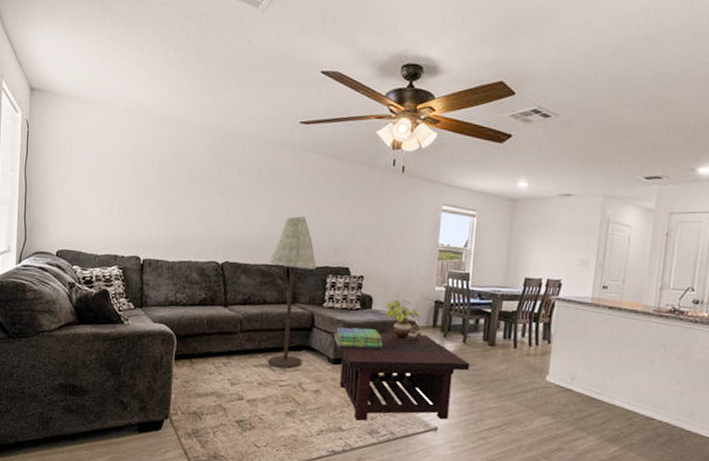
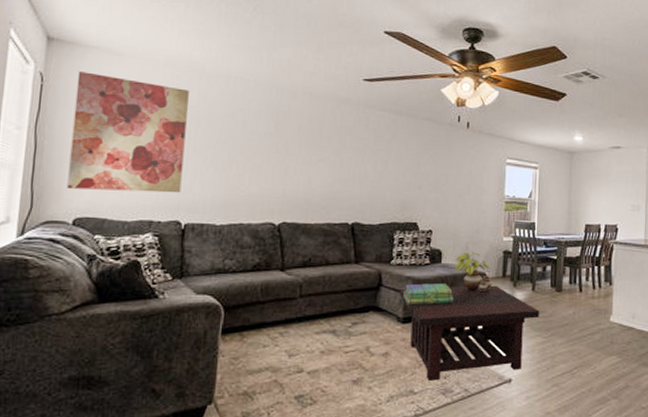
wall art: none [51,118,144,231] -> present [67,71,189,193]
floor lamp: present [268,216,317,369] -> none [330,172,384,333]

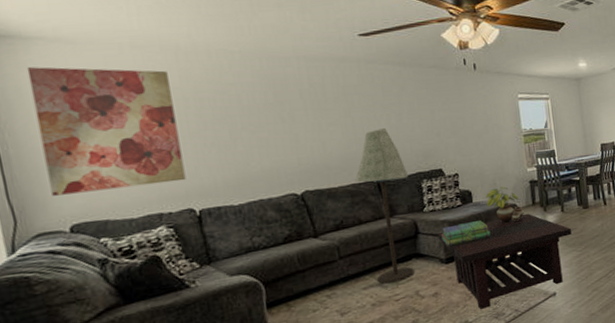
floor lamp: none [330,172,384,333] -> present [354,127,415,284]

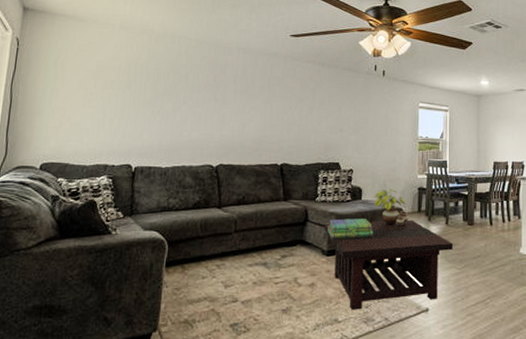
wall art: present [26,67,186,196] -> none [36,36,140,140]
floor lamp: present [354,127,415,284] -> none [262,117,309,265]

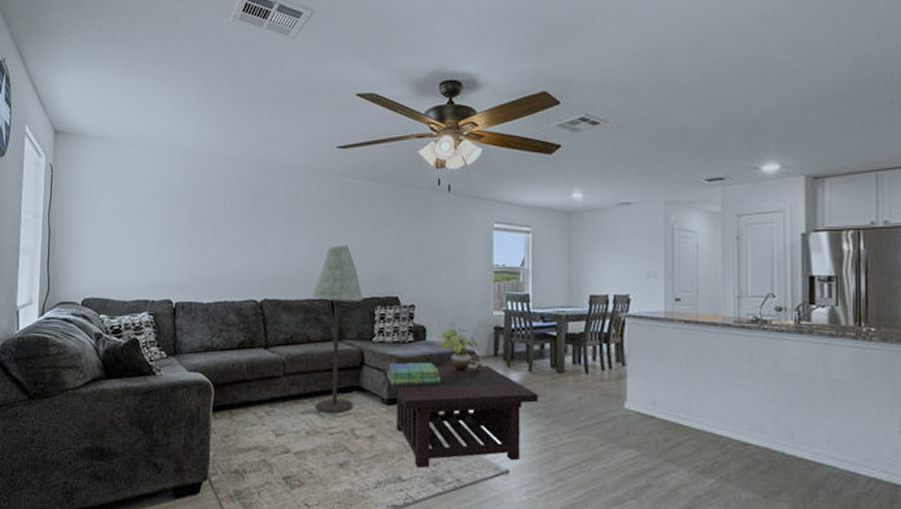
floor lamp: none [262,117,309,265] -> present [310,244,364,414]

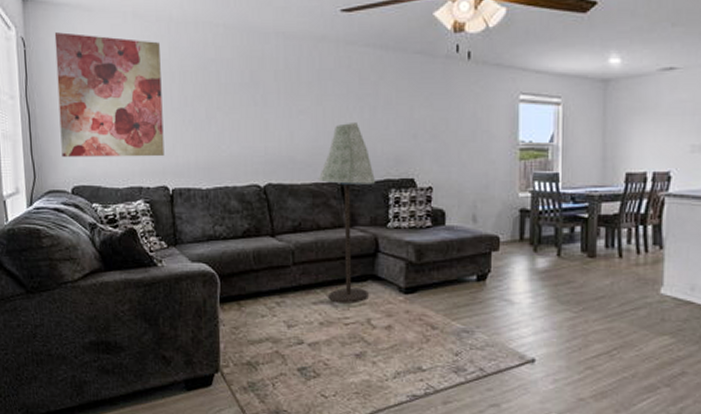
wall art: none [76,160,174,273] -> present [54,32,165,157]
coffee table: present [383,365,538,468] -> none [399,250,567,358]
stack of books: present [387,362,441,386] -> none [404,249,462,274]
potted plant: present [441,328,483,373] -> none [462,211,507,259]

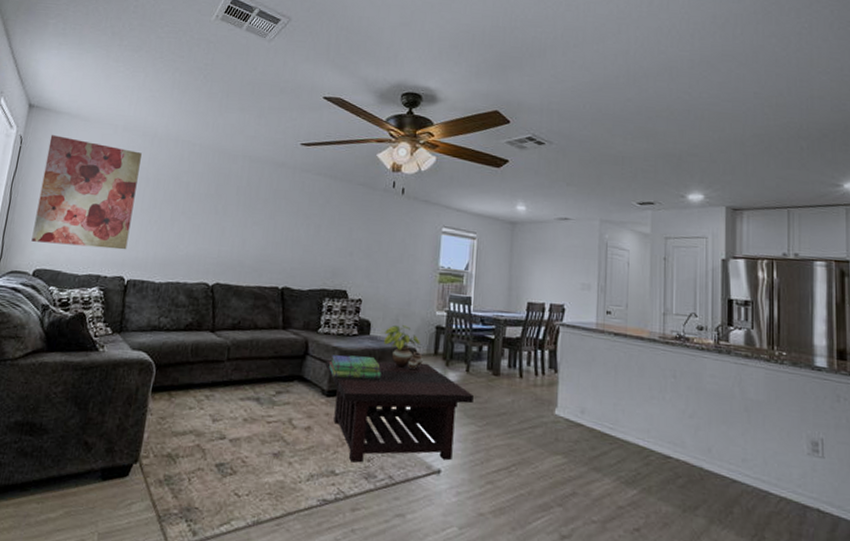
floor lamp: present [318,121,376,304] -> none [256,236,313,402]
coffee table: none [399,250,567,358] -> present [325,360,474,463]
stack of books: none [404,249,462,274] -> present [329,355,381,380]
potted plant: none [462,211,507,259] -> present [384,325,423,370]

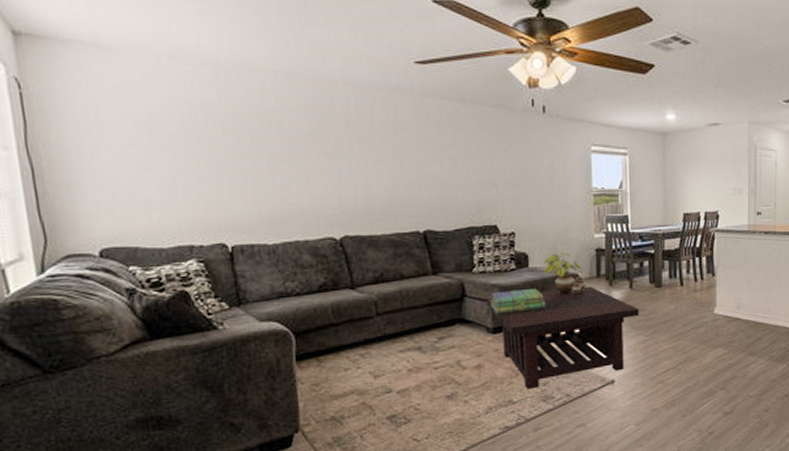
wall art: present [31,135,142,250] -> none [62,73,220,216]

